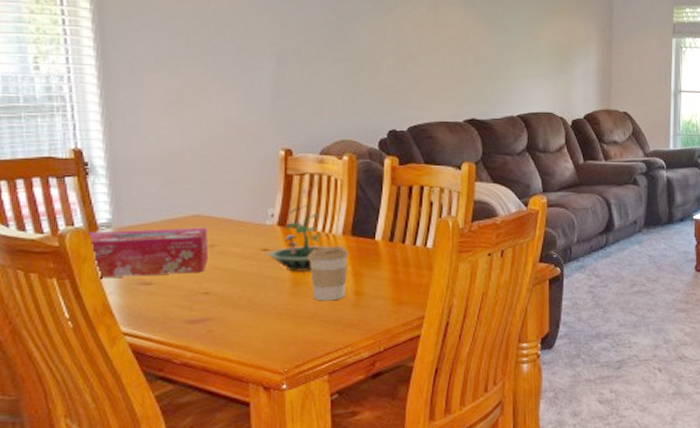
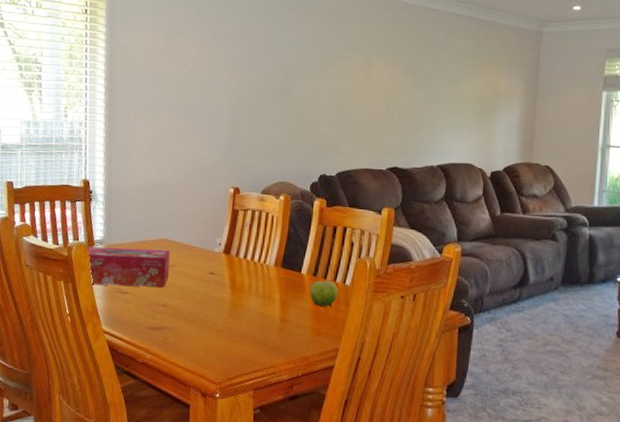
terrarium: present [267,204,332,273] -> none [214,236,265,297]
coffee cup: present [308,246,348,301] -> none [245,276,278,325]
fruit: none [386,244,420,273] -> present [309,279,339,307]

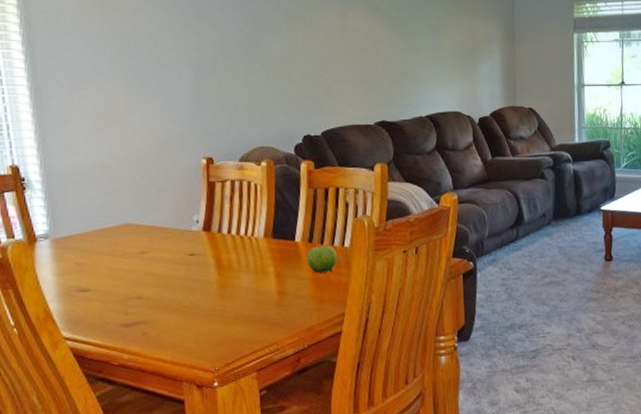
tissue box: present [86,246,170,288] -> none [26,235,139,288]

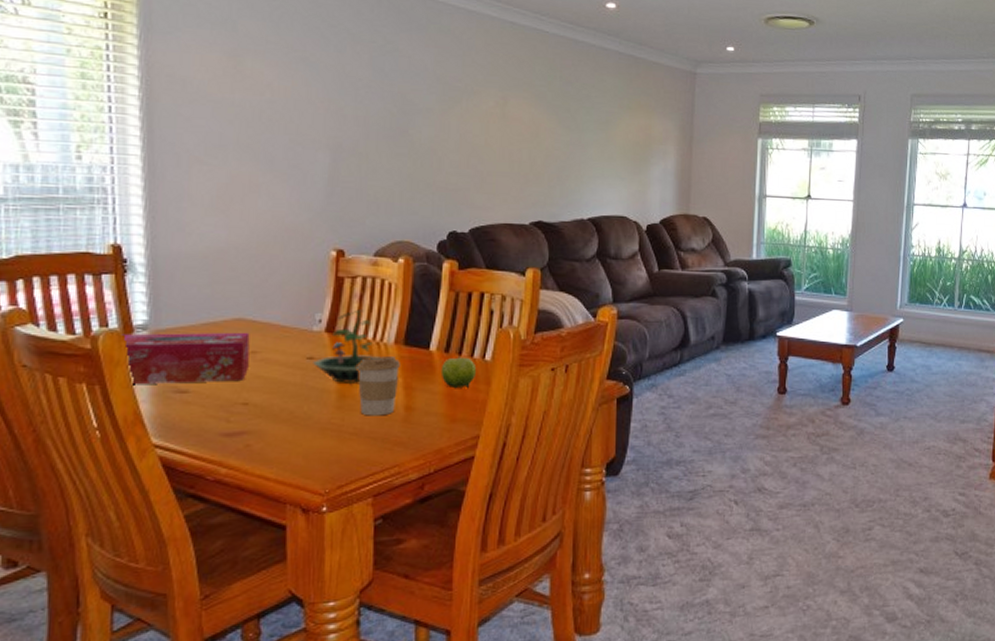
tissue box: none [26,235,139,288] -> present [121,332,250,385]
terrarium: none [194,209,254,276] -> present [313,309,382,385]
coffee cup: none [233,249,271,302] -> present [357,356,400,416]

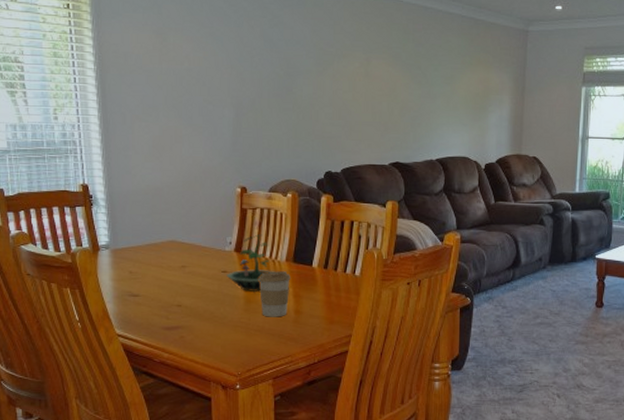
tissue box: present [121,332,250,385] -> none [91,251,180,290]
fruit: present [440,355,477,387] -> none [321,271,349,297]

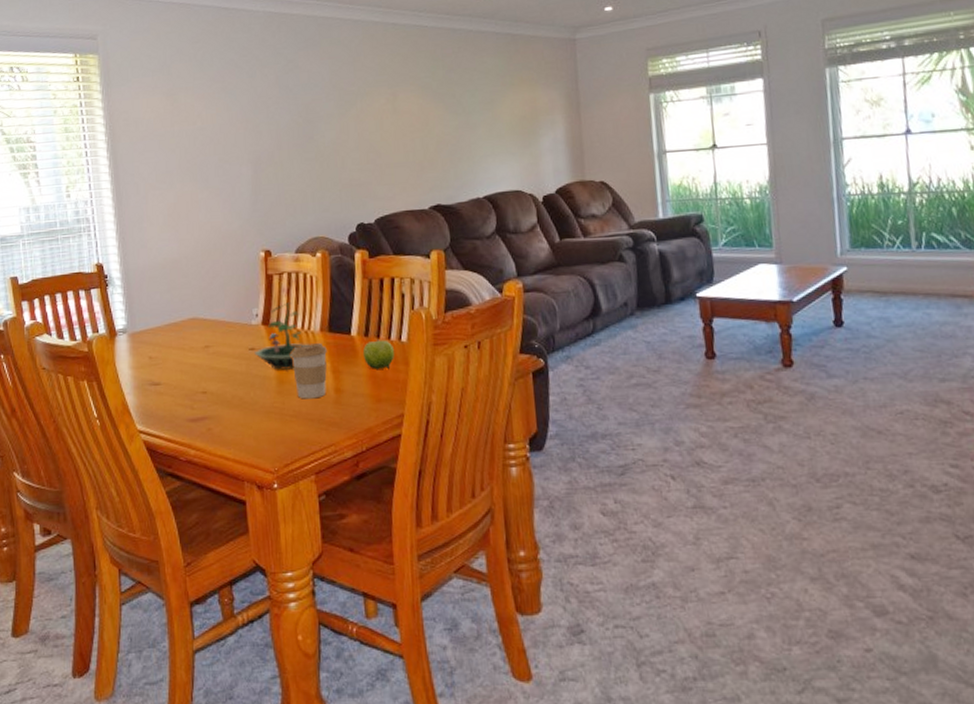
fruit: none [321,271,349,297] -> present [362,338,395,369]

